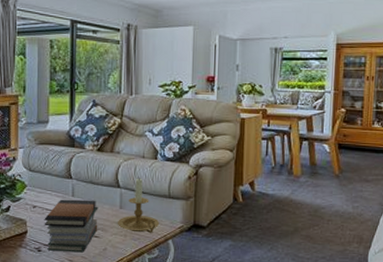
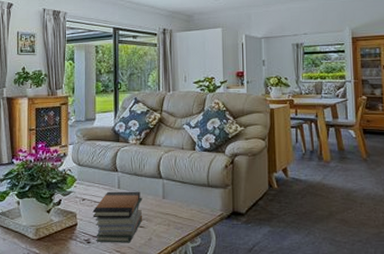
candle holder: present [117,177,159,233] -> none [160,167,200,222]

